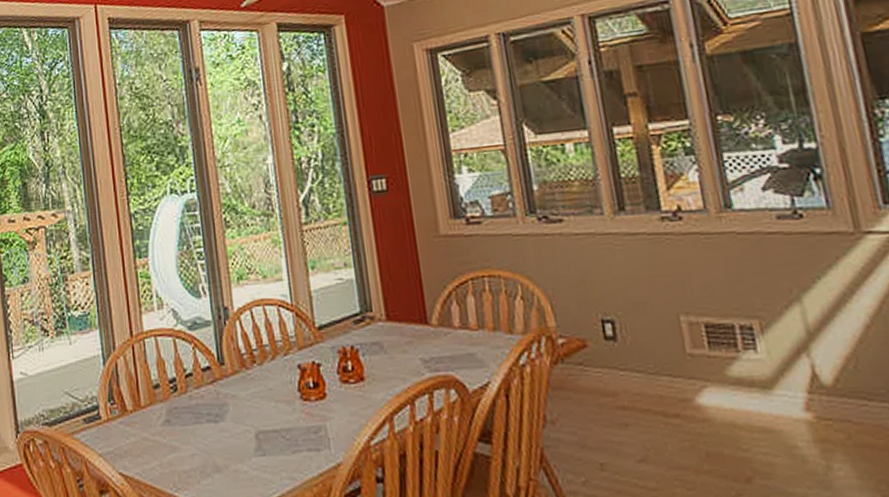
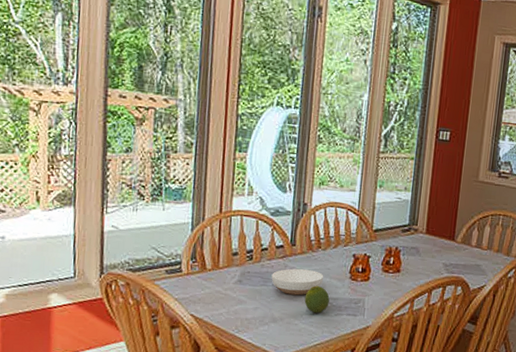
bowl: none [203,394,268,432] -> present [271,268,324,296]
fruit: none [249,414,281,453] -> present [304,285,330,314]

